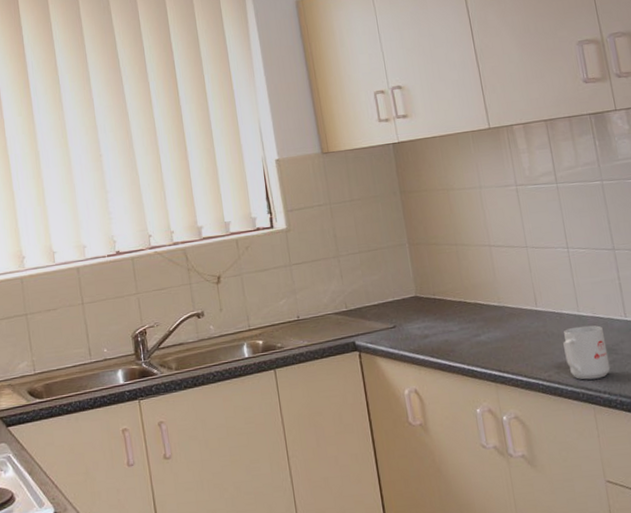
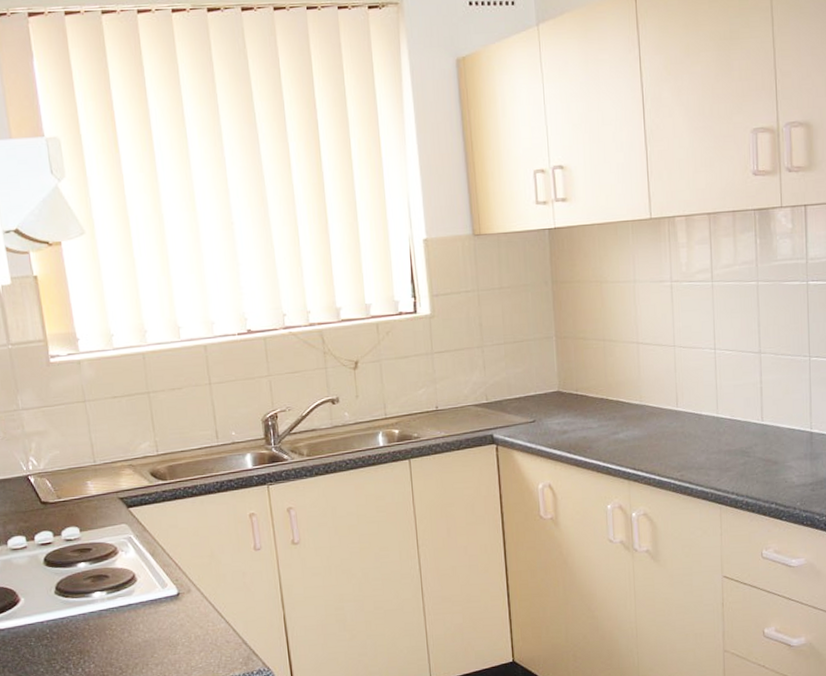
mug: present [563,325,611,380] -> none [699,427,741,481]

